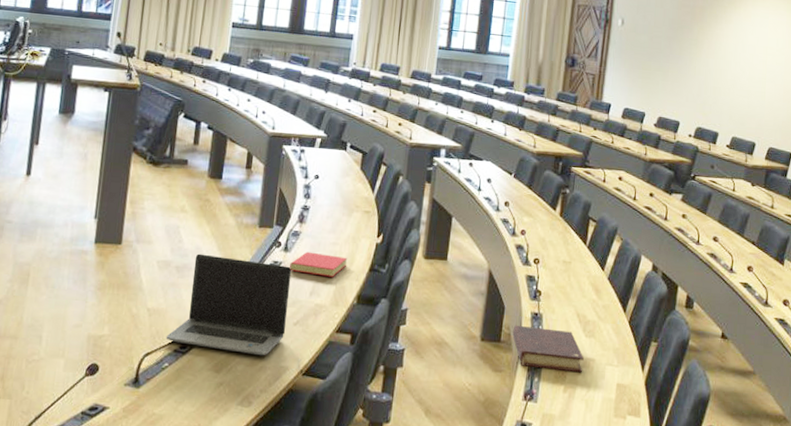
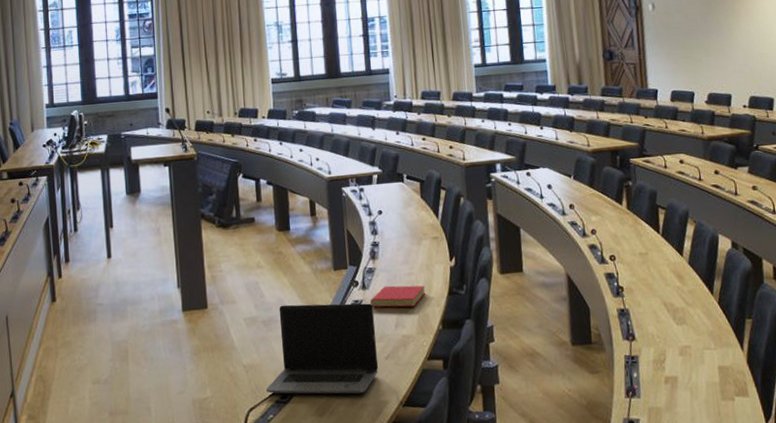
book: present [512,325,584,373] -> none [602,322,681,364]

